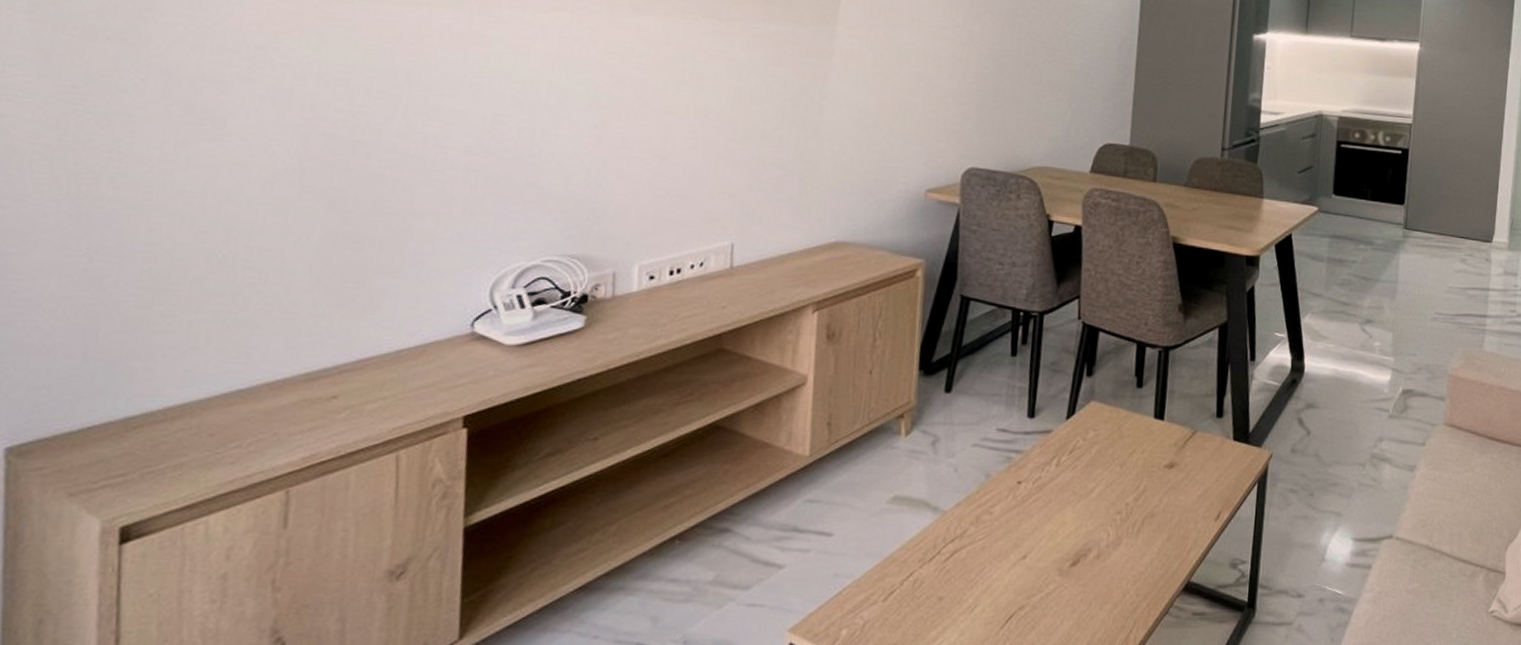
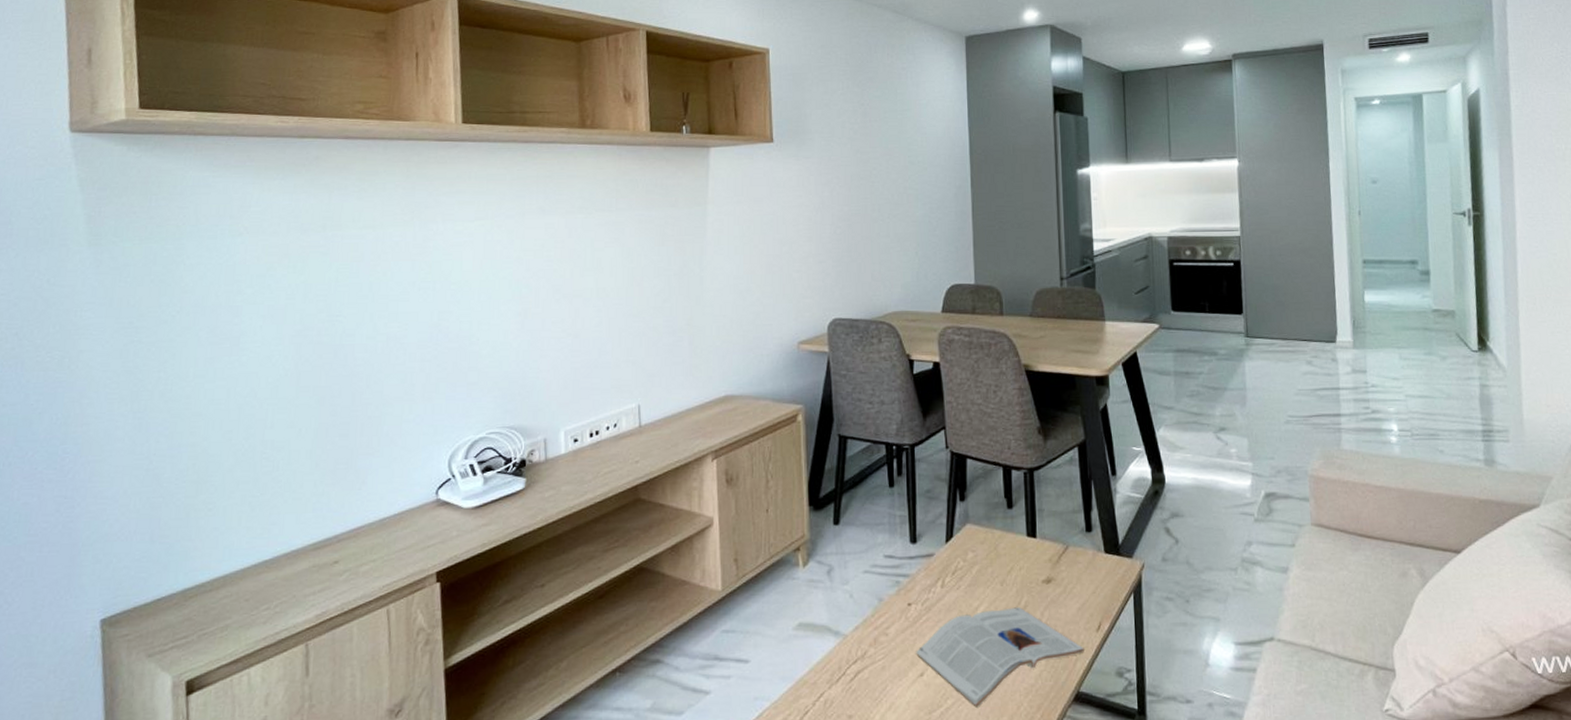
magazine: none [1020,491,1200,594] -> present [916,607,1084,707]

